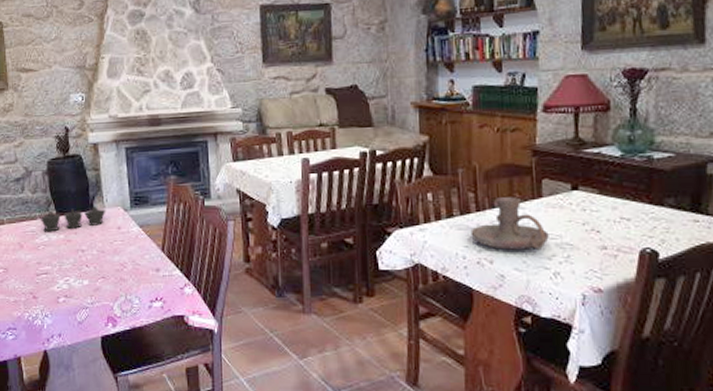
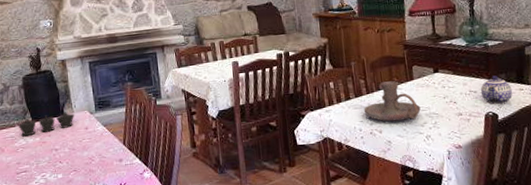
teapot: none [636,199,682,239] -> present [480,75,512,105]

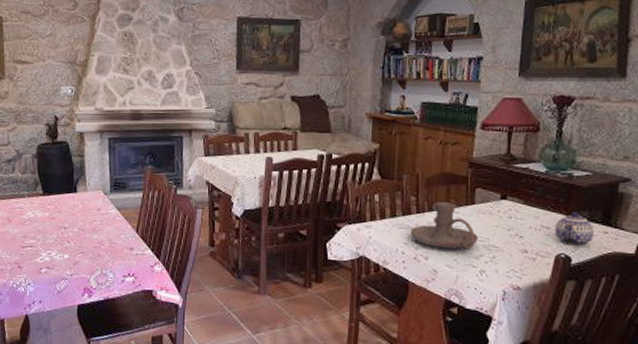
sugar bowl: present [19,112,75,137] -> none [28,189,88,210]

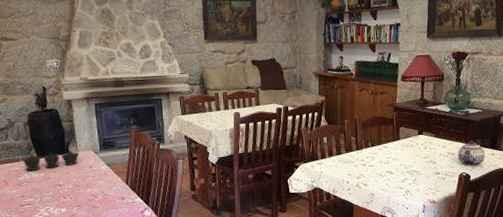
sugar bowl: none [28,189,88,210] -> present [23,150,80,172]
candle holder: present [410,202,478,250] -> none [352,140,403,176]

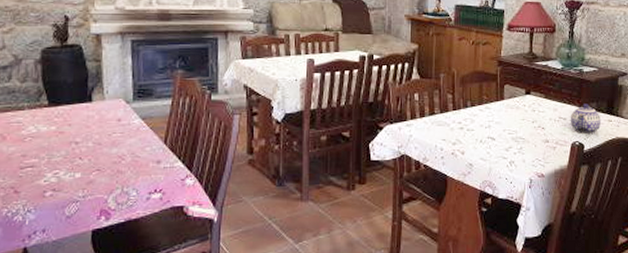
sugar bowl: present [23,150,80,172] -> none [29,98,106,123]

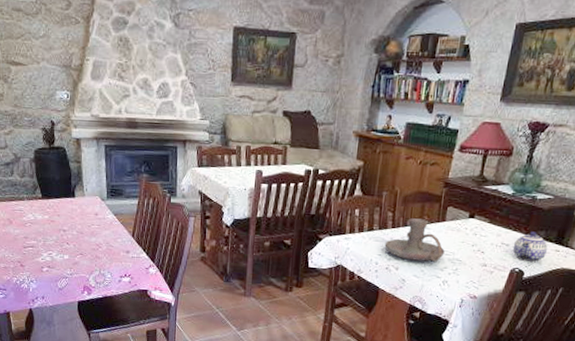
candle holder: none [448,99,507,143] -> present [384,218,445,262]

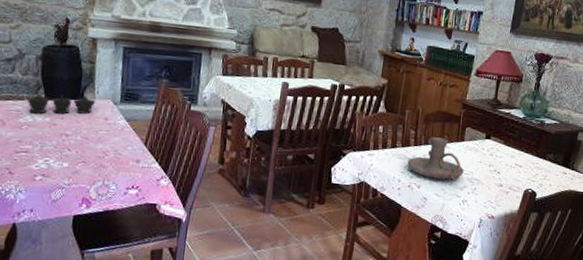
sugar bowl: none [28,194,86,212] -> present [28,94,96,114]
teapot: present [512,231,548,263] -> none [525,154,556,184]

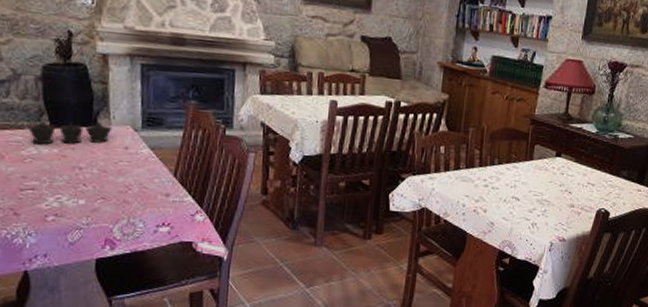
candle holder: present [407,137,464,181] -> none [472,156,533,203]

